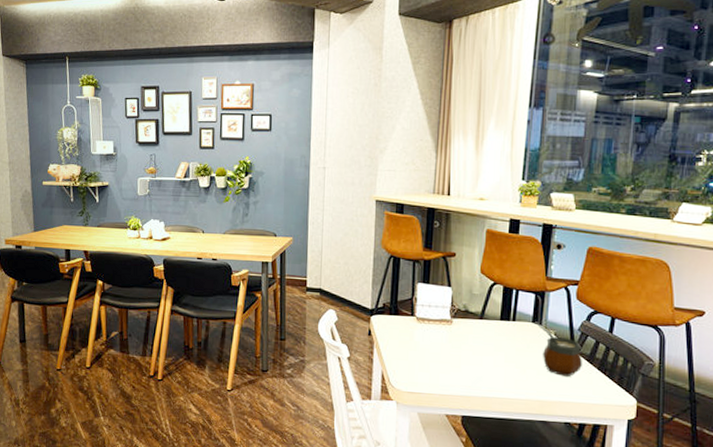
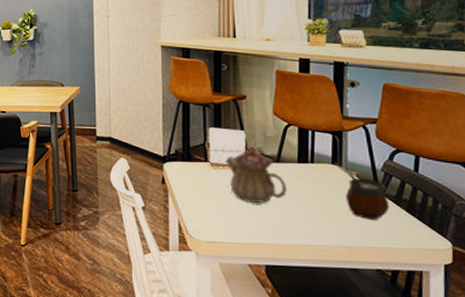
teapot: none [431,303,487,357] -> present [225,146,287,203]

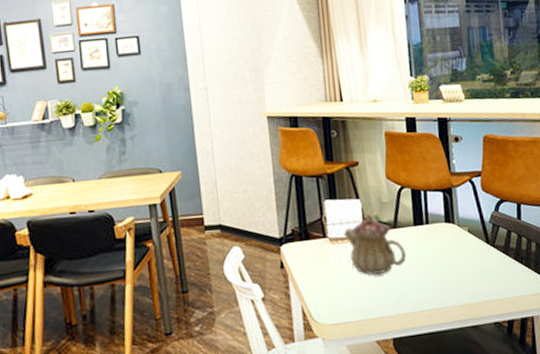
gourd: present [334,163,390,221] -> none [447,221,501,274]

